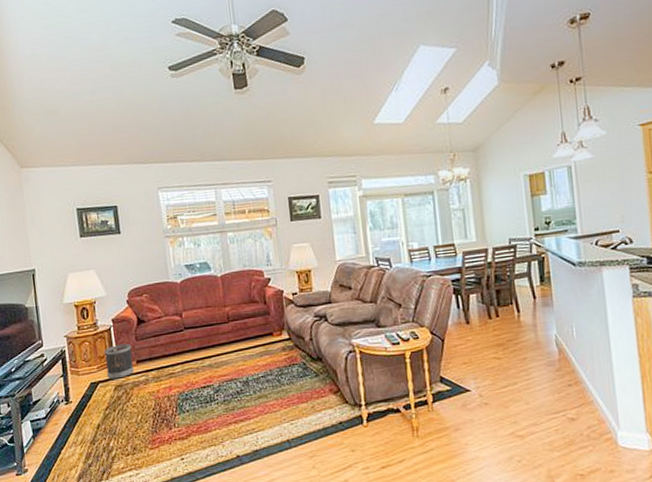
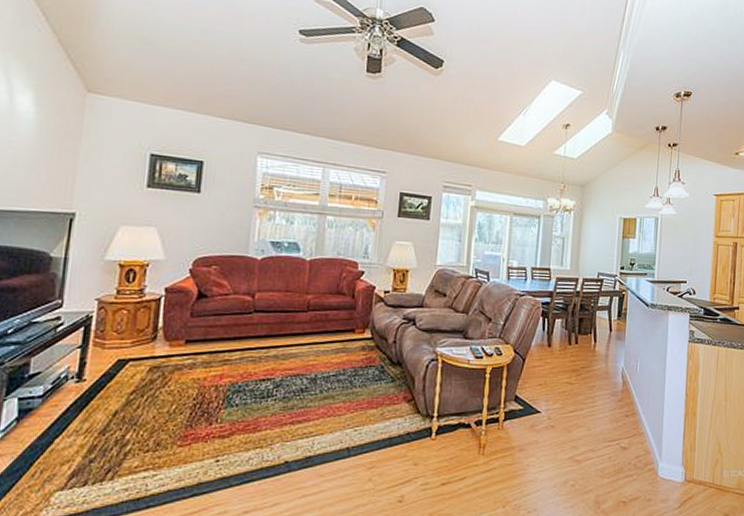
wastebasket: present [104,344,134,380] -> none [143,318,182,359]

